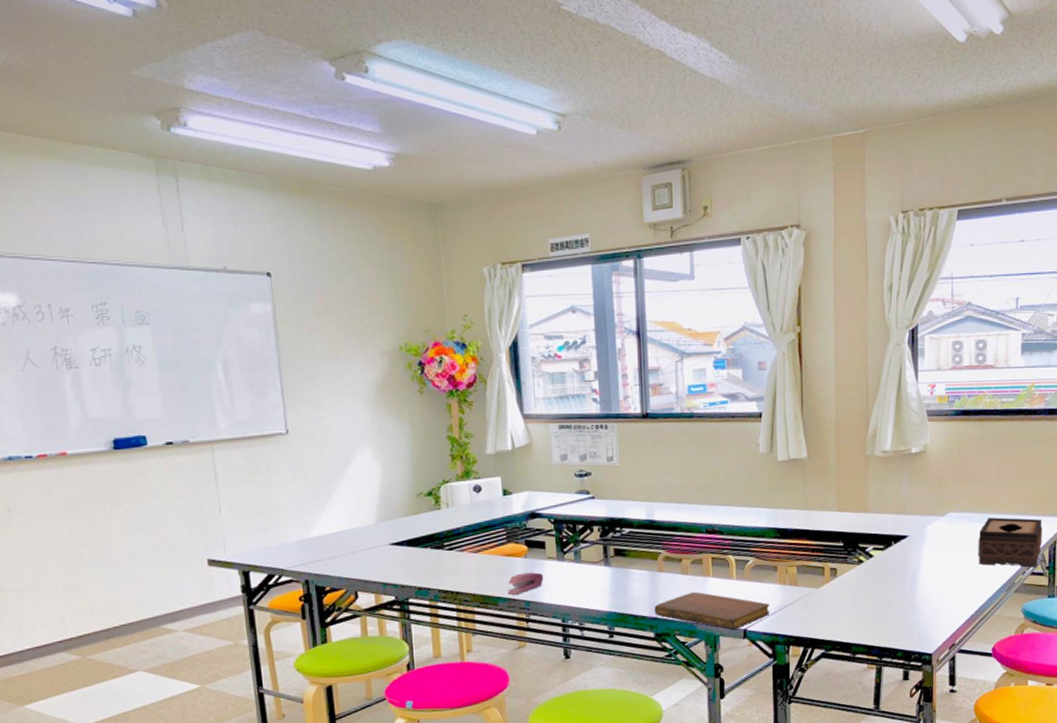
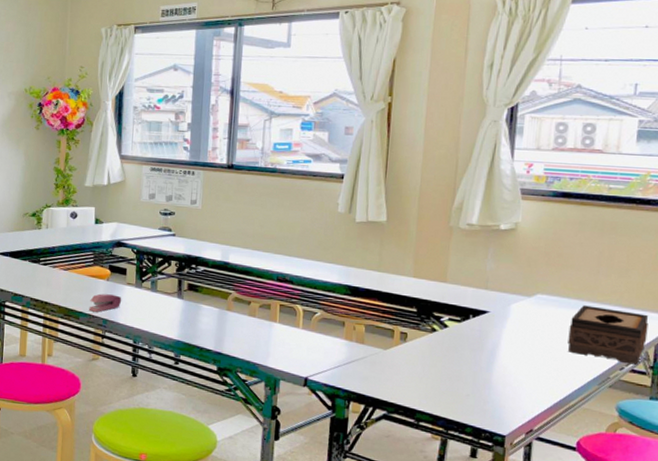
notebook: present [654,591,770,630] -> none [219,334,334,376]

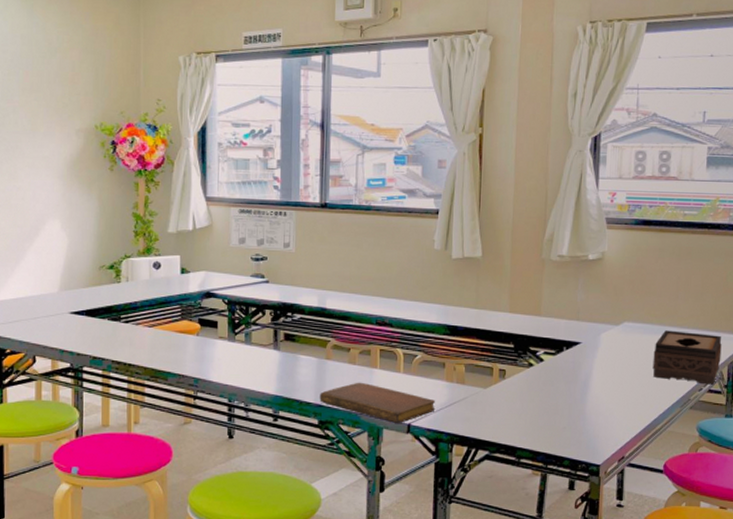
stapler: present [88,293,122,312] -> none [177,350,214,371]
notebook: none [219,334,334,376] -> present [319,382,436,423]

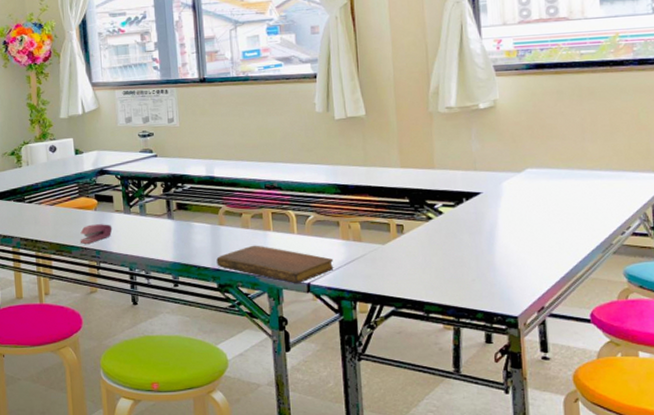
stapler: none [177,350,214,371] -> present [80,224,113,244]
tissue box: present [652,330,722,385] -> none [564,173,643,228]

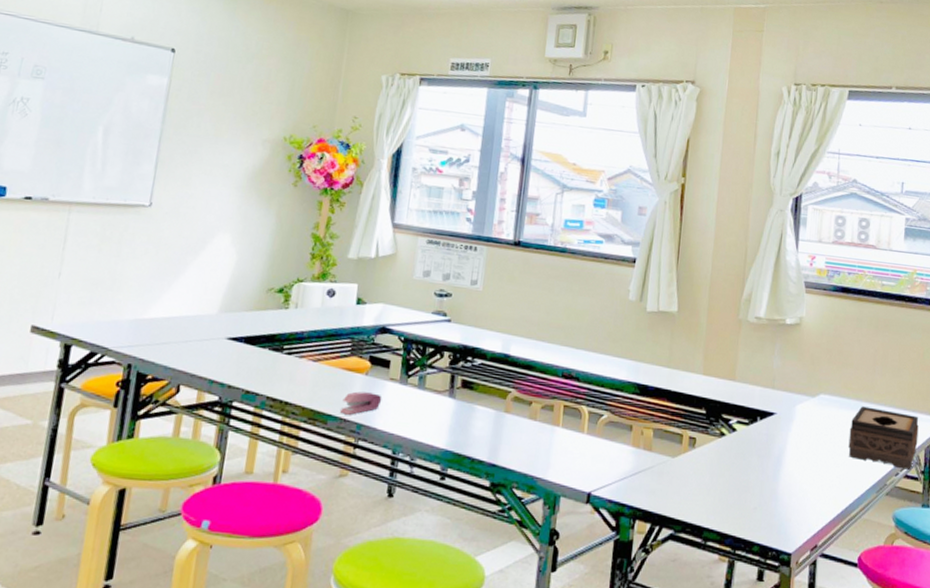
notebook: present [216,245,334,283] -> none [493,440,620,491]
tissue box: none [564,173,643,228] -> present [848,406,919,470]

